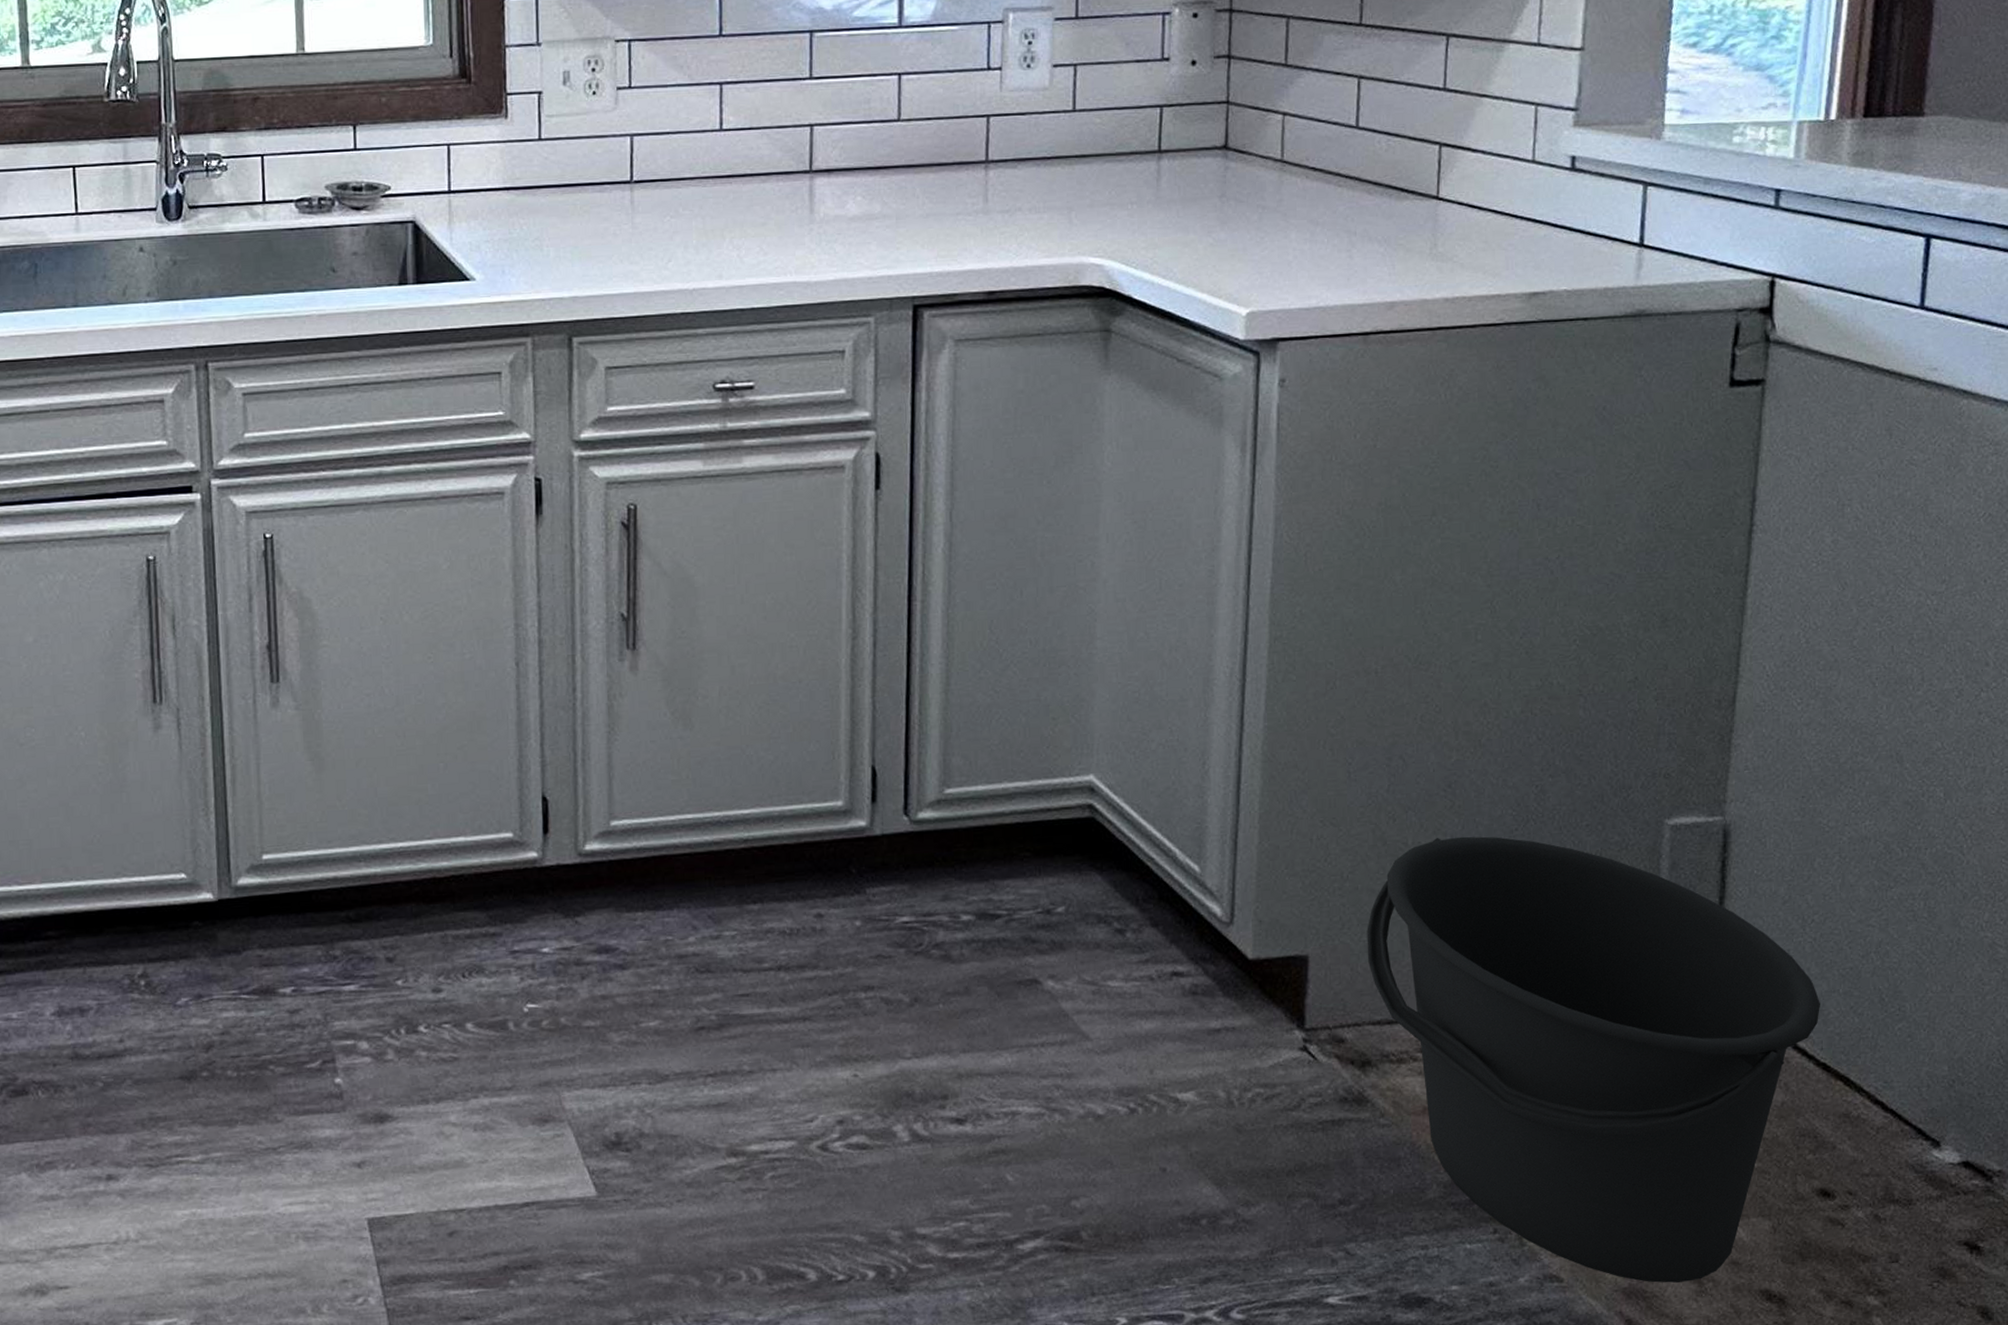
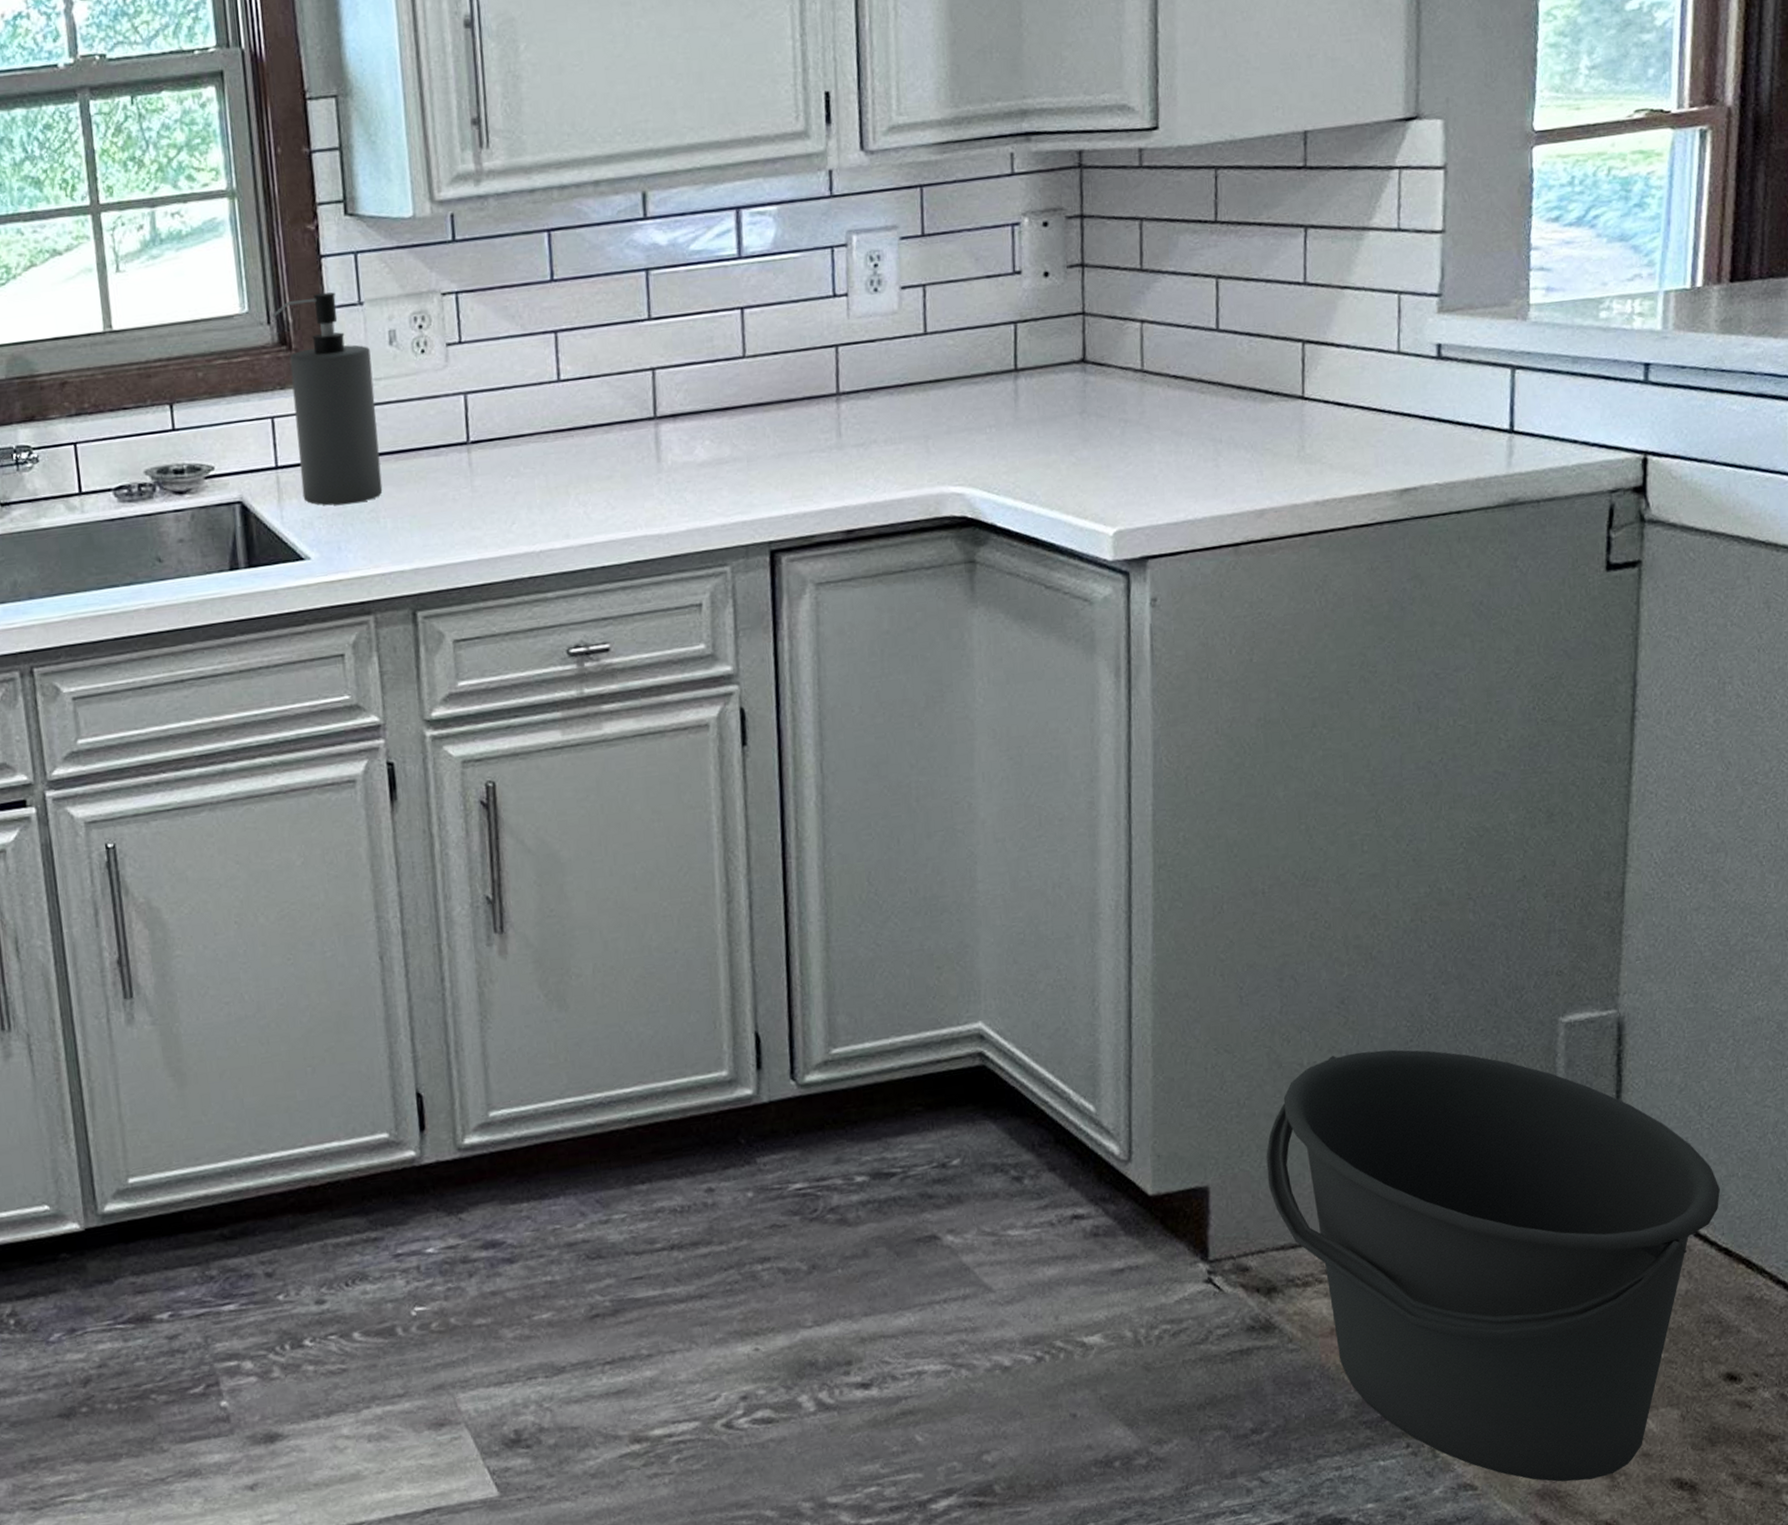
soap dispenser: none [455,31,548,232] -> present [272,292,383,506]

